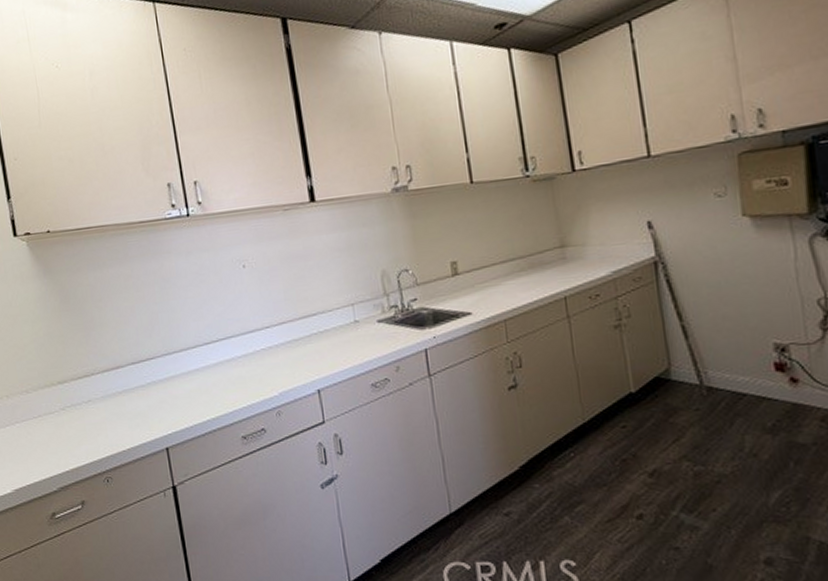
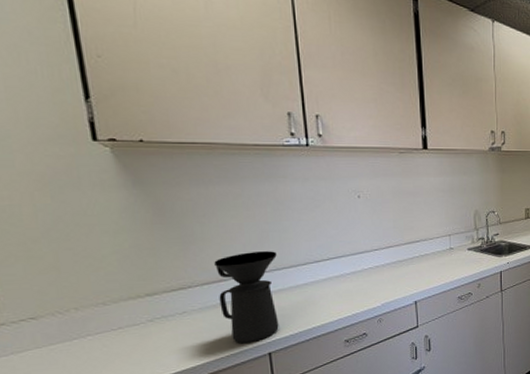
coffee maker: none [112,334,174,436] -> present [214,251,279,344]

